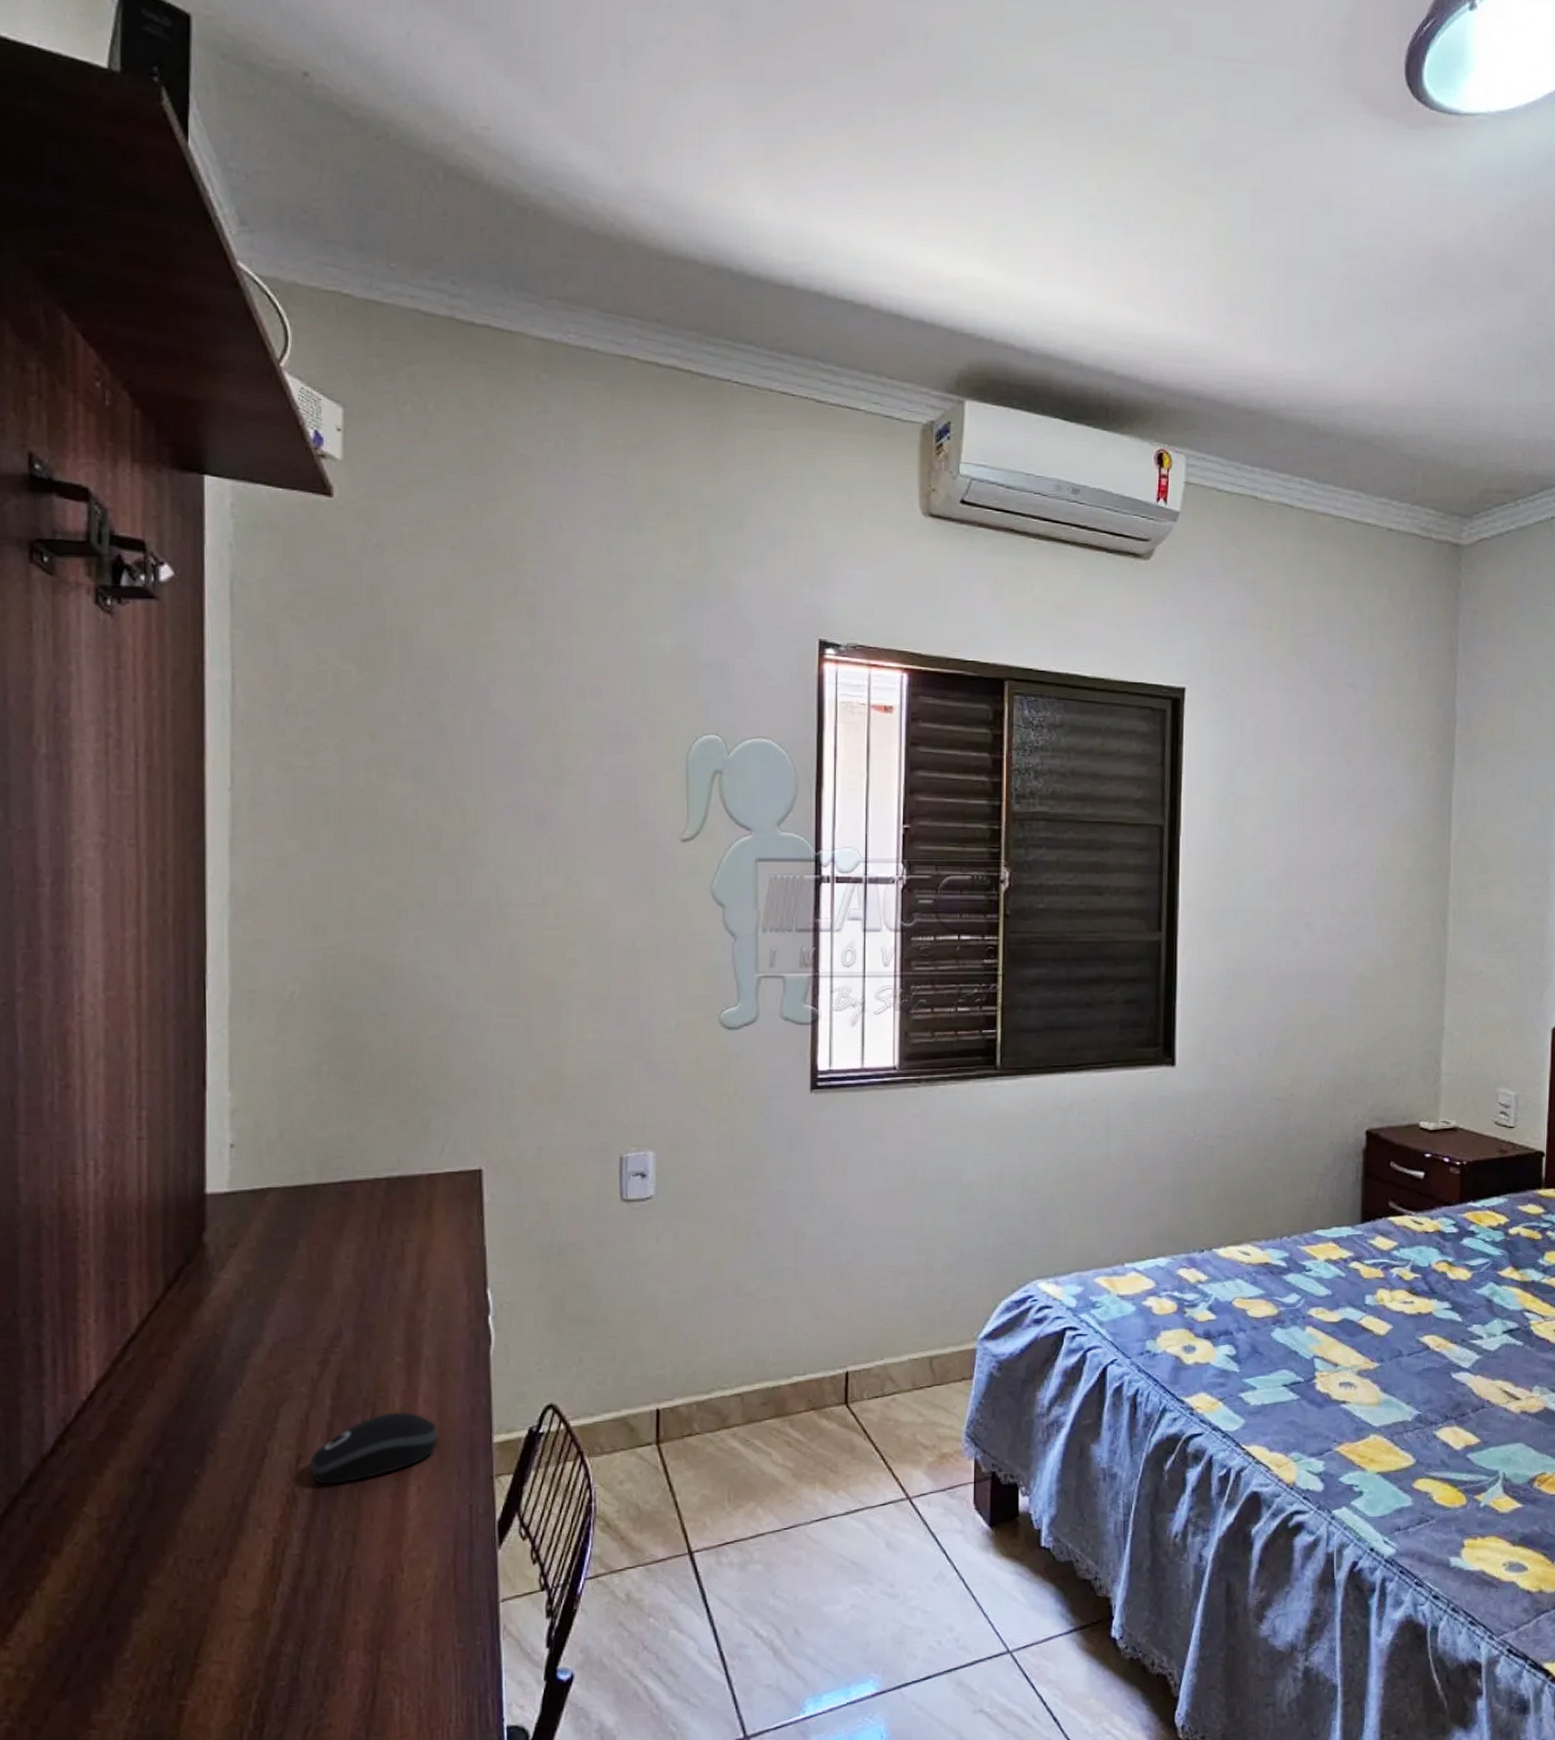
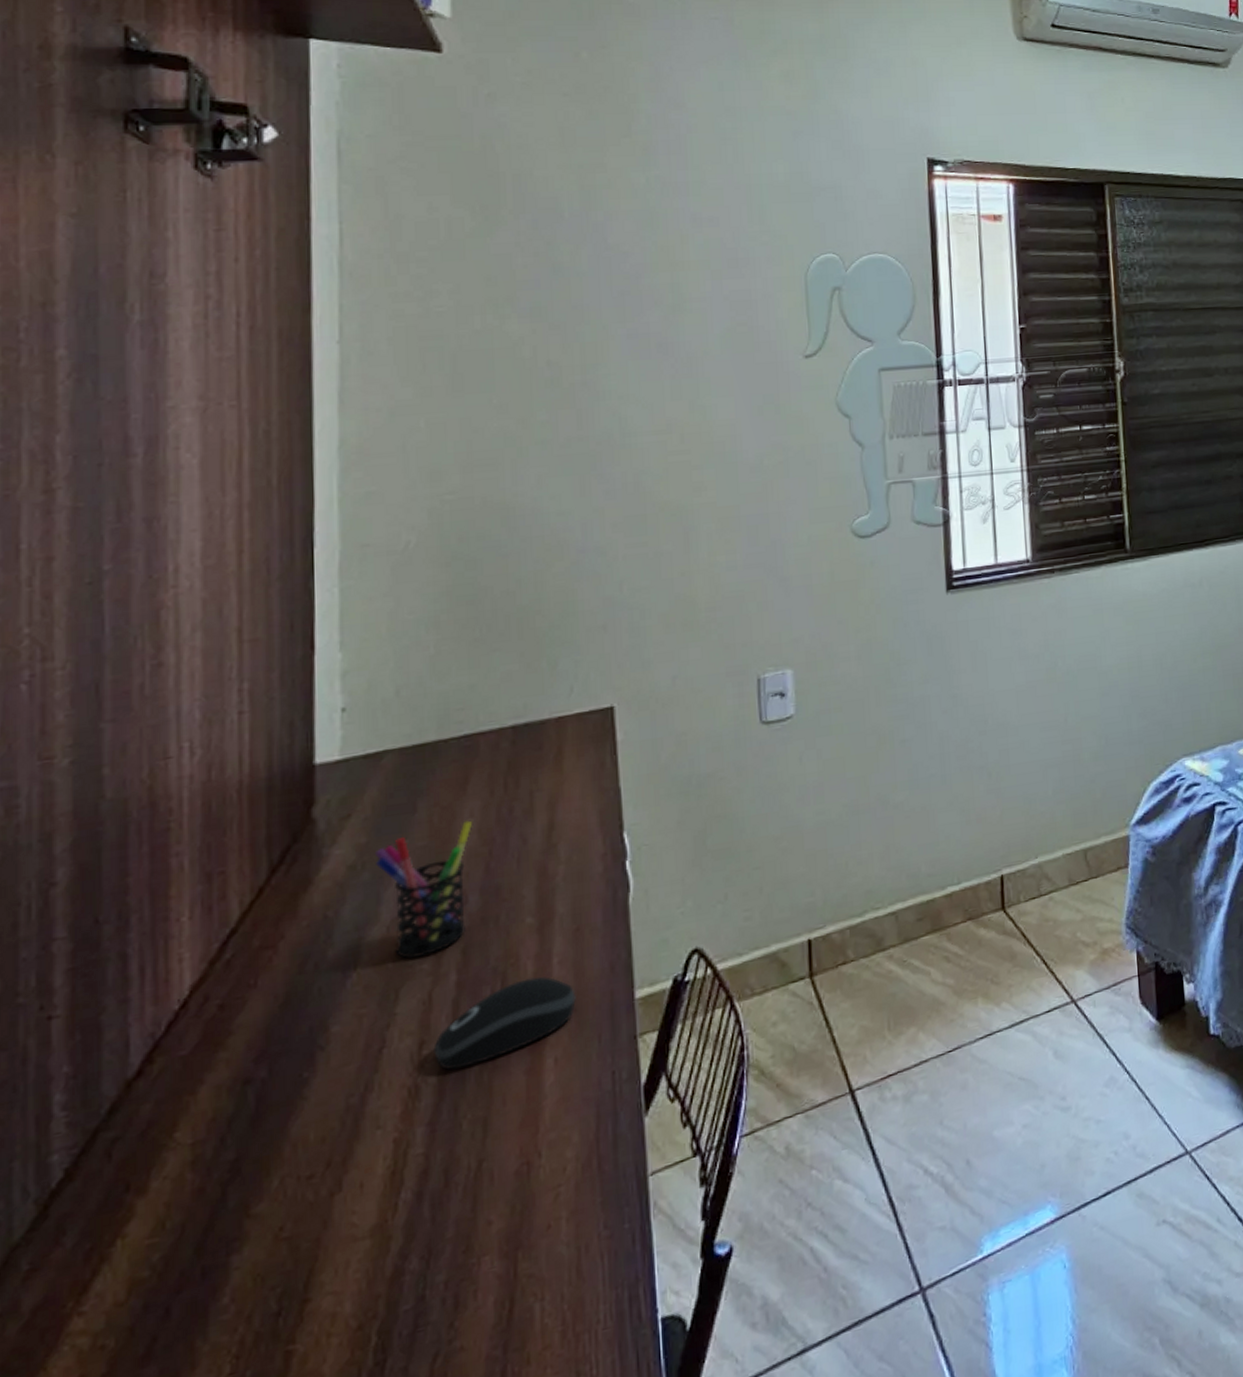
pen holder: none [258,1261,349,1382] -> present [374,820,473,959]

